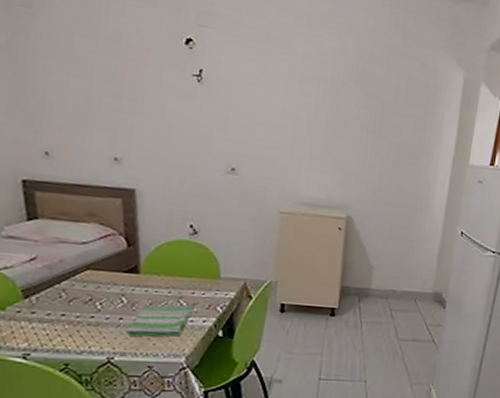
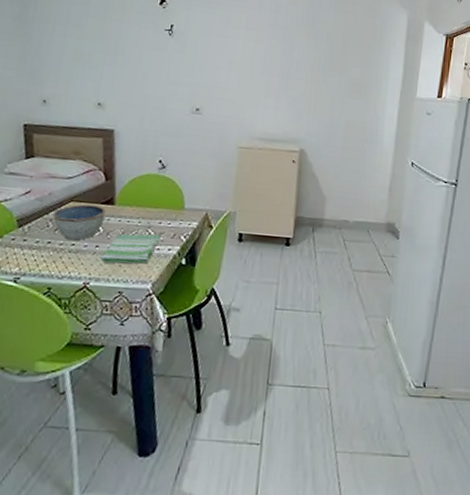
bowl: none [66,272,130,313] -> present [53,204,106,241]

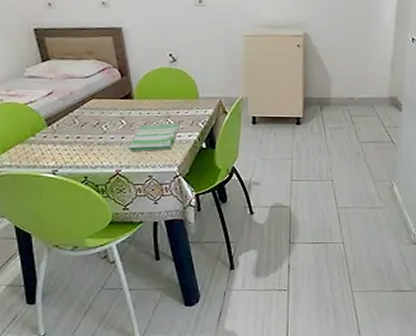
bowl: present [53,204,106,241] -> none [78,101,126,134]

